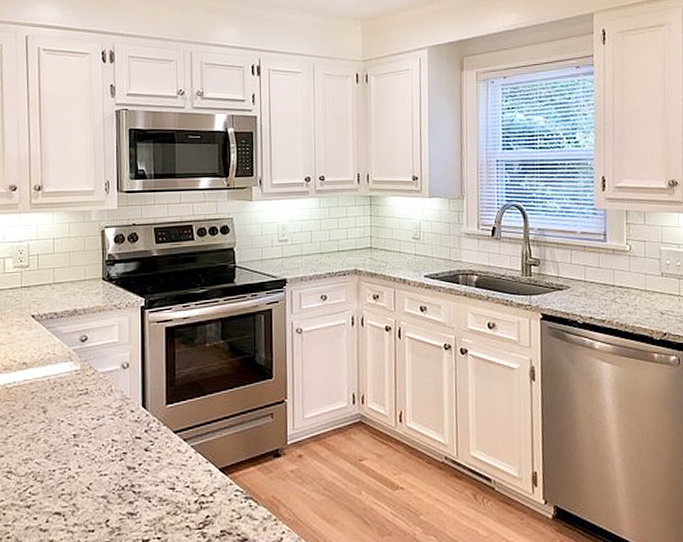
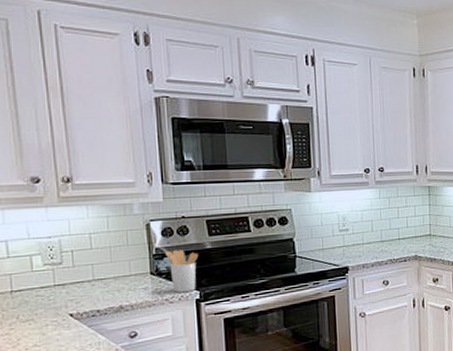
utensil holder: none [117,256,146,298] -> present [166,250,199,292]

